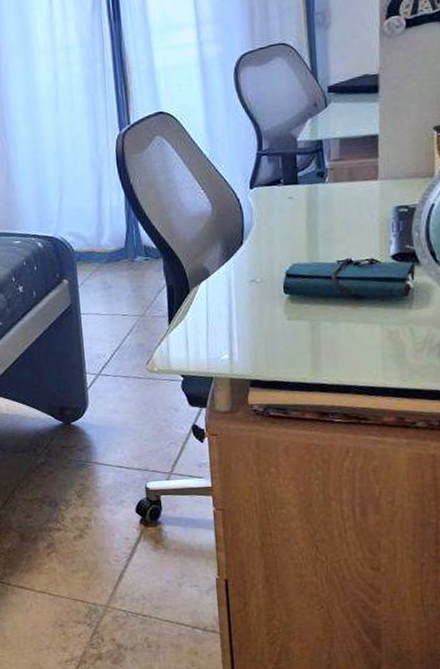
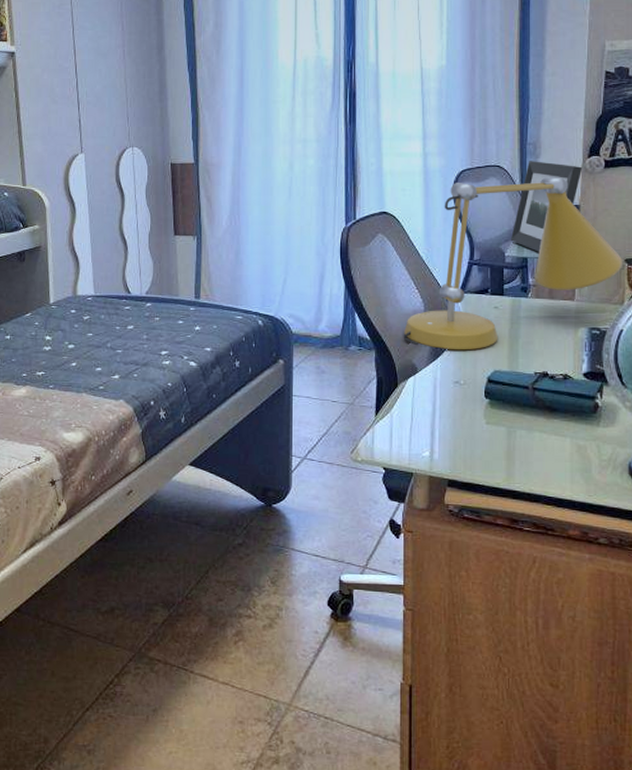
table lamp: none [191,46,432,249] -> present [403,176,623,351]
picture frame: none [301,30,380,133] -> present [510,161,583,252]

